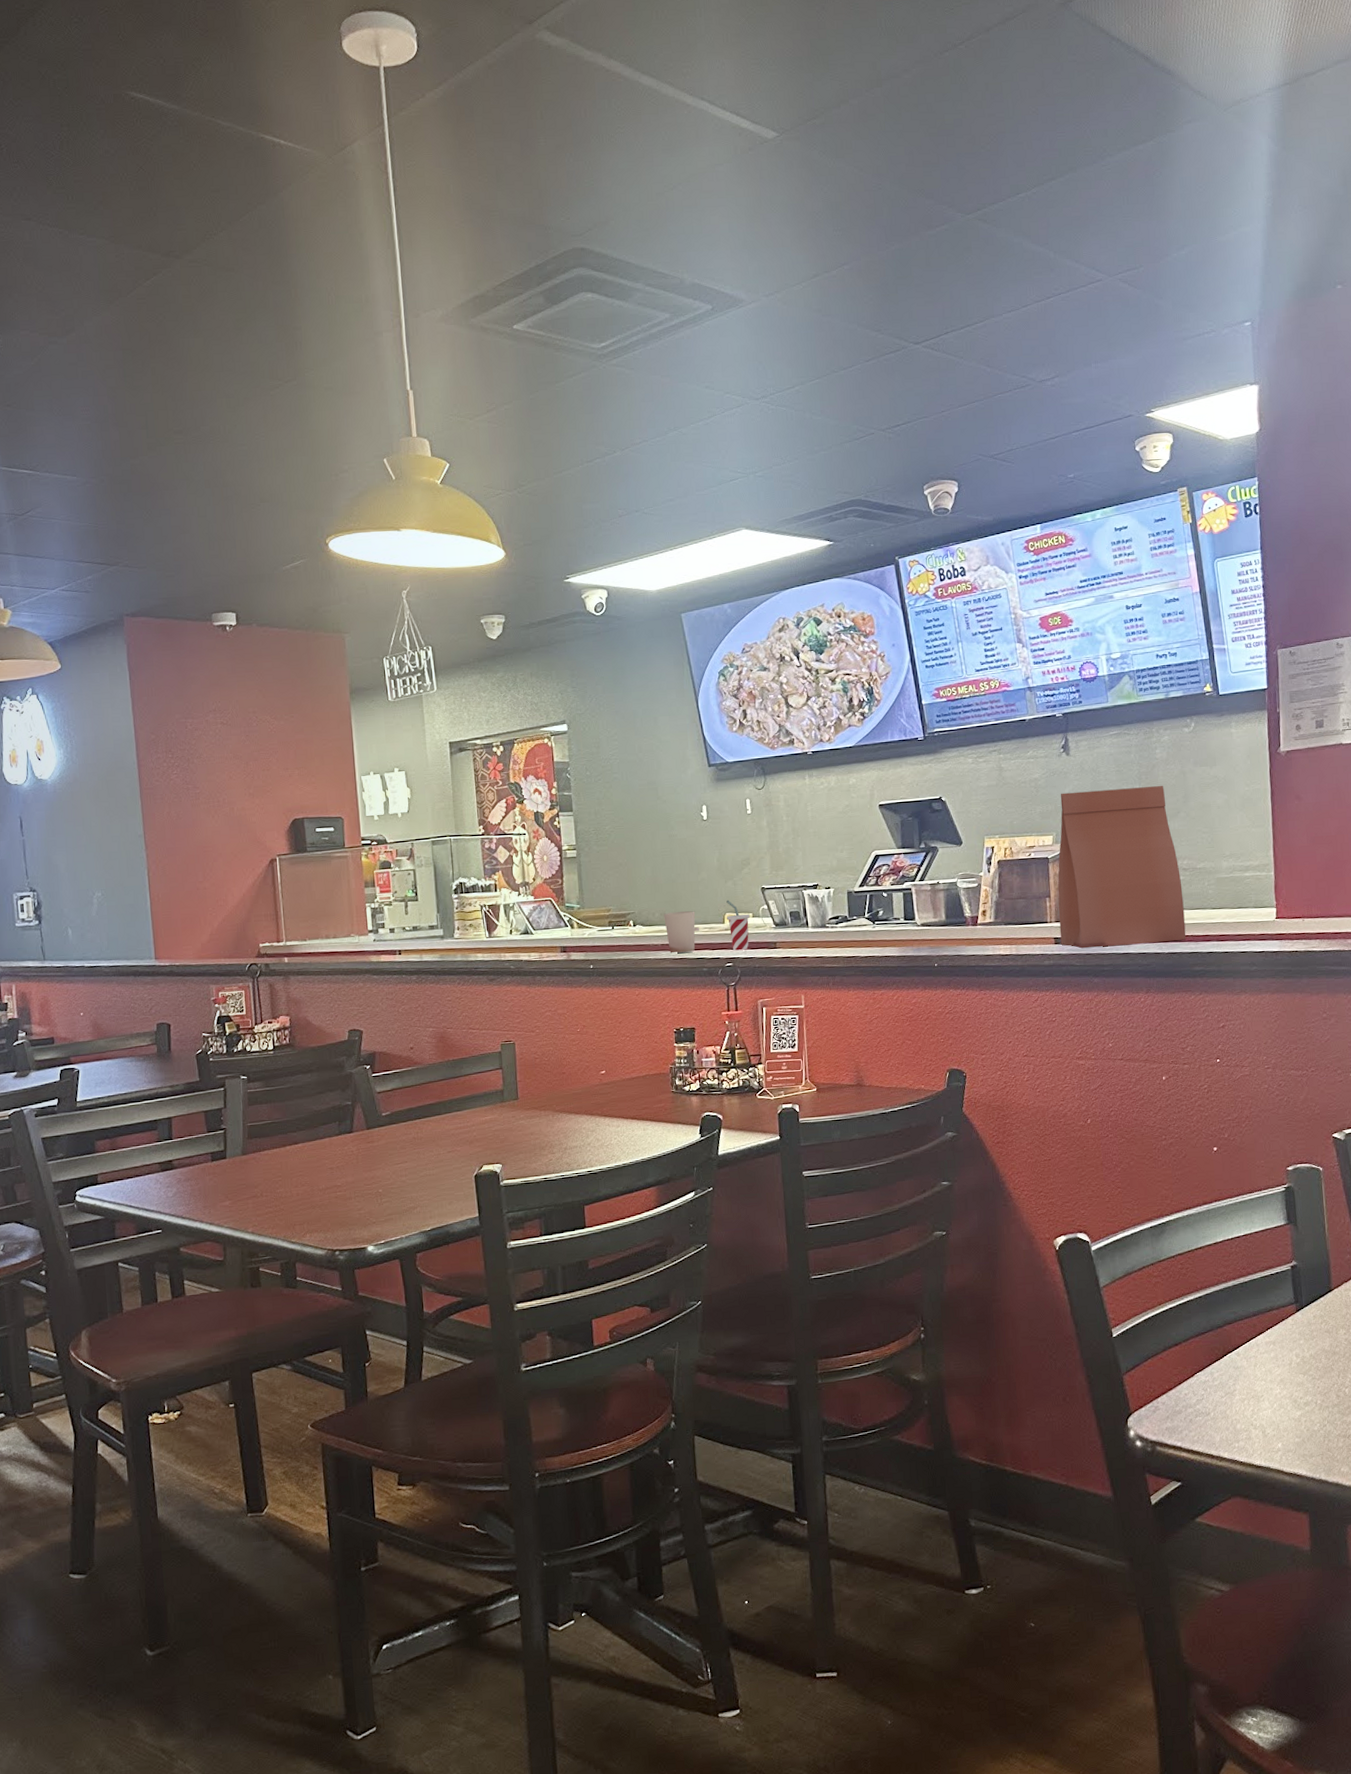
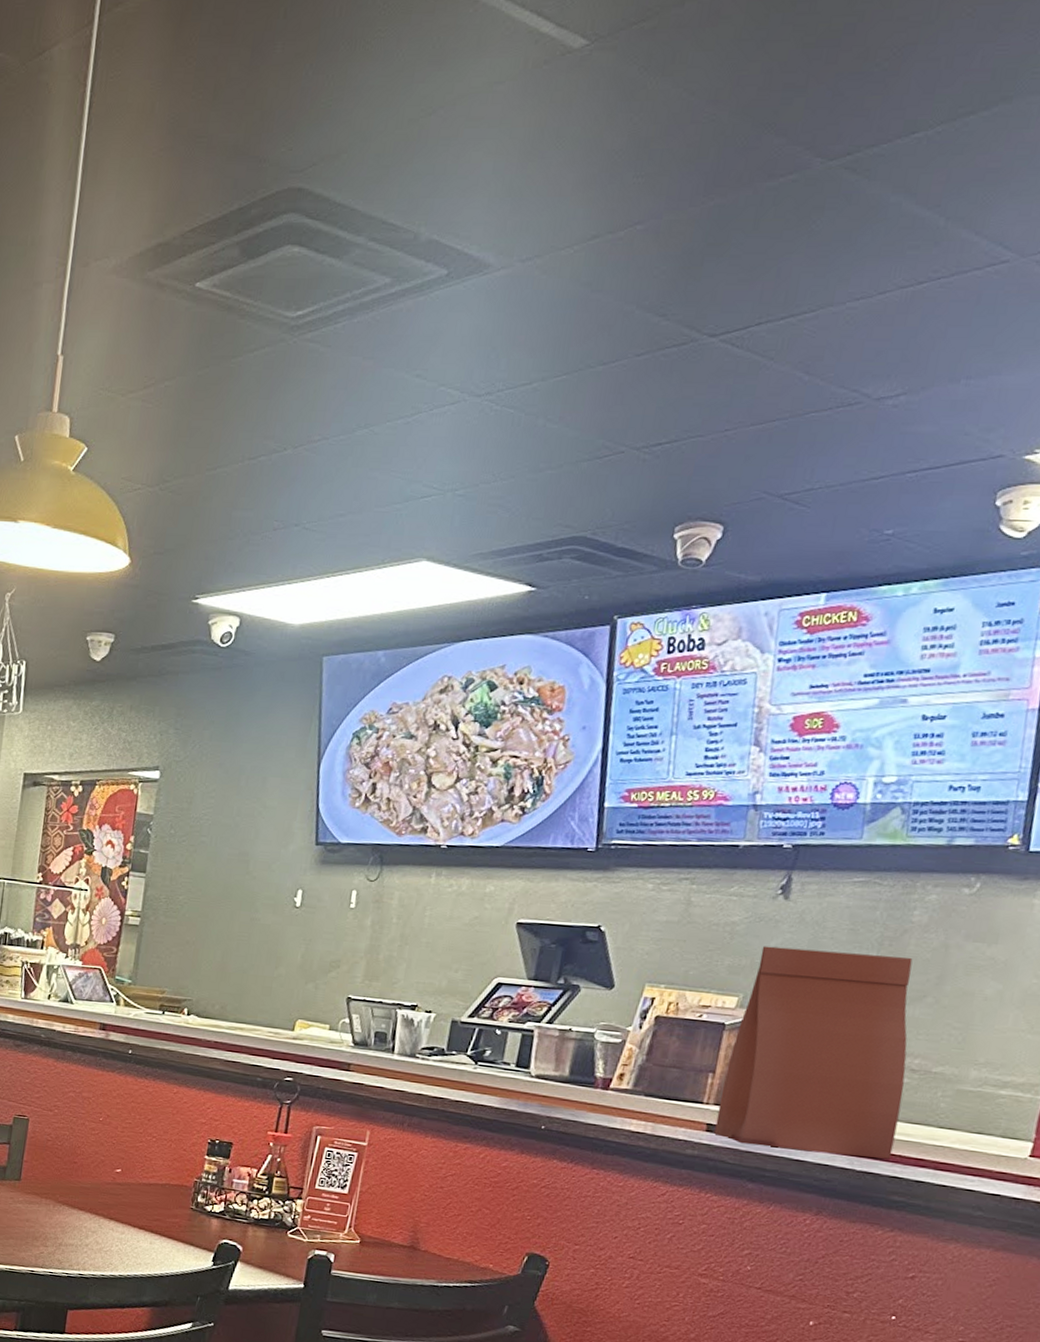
cup: present [663,910,700,953] -> none [222,1006,264,1057]
beverage cup: present [726,900,750,951] -> none [296,1004,326,1066]

